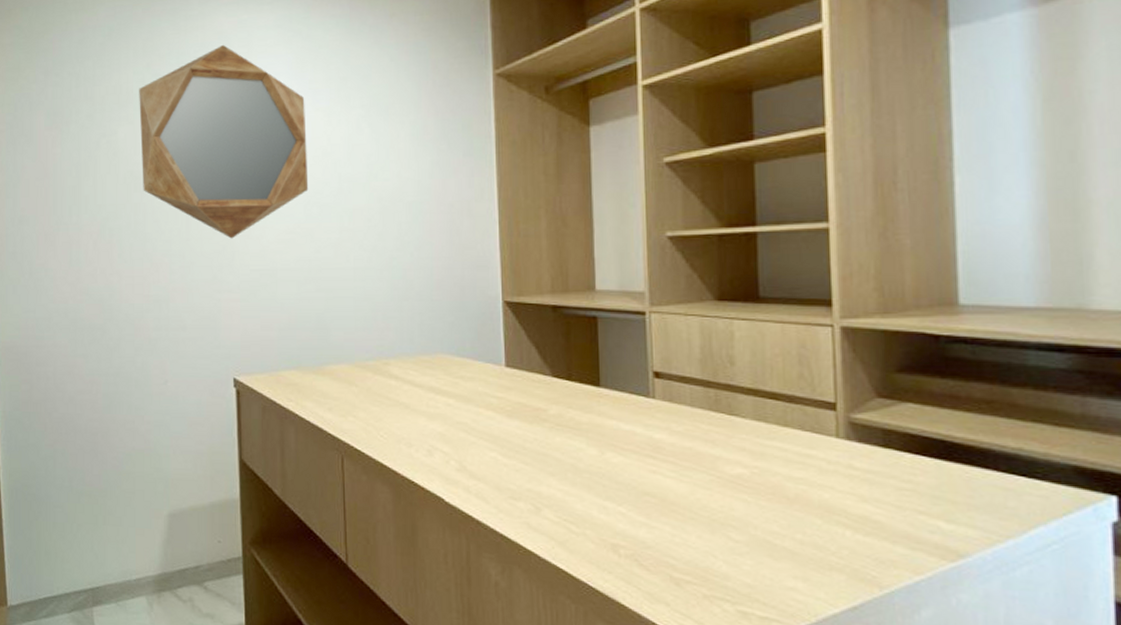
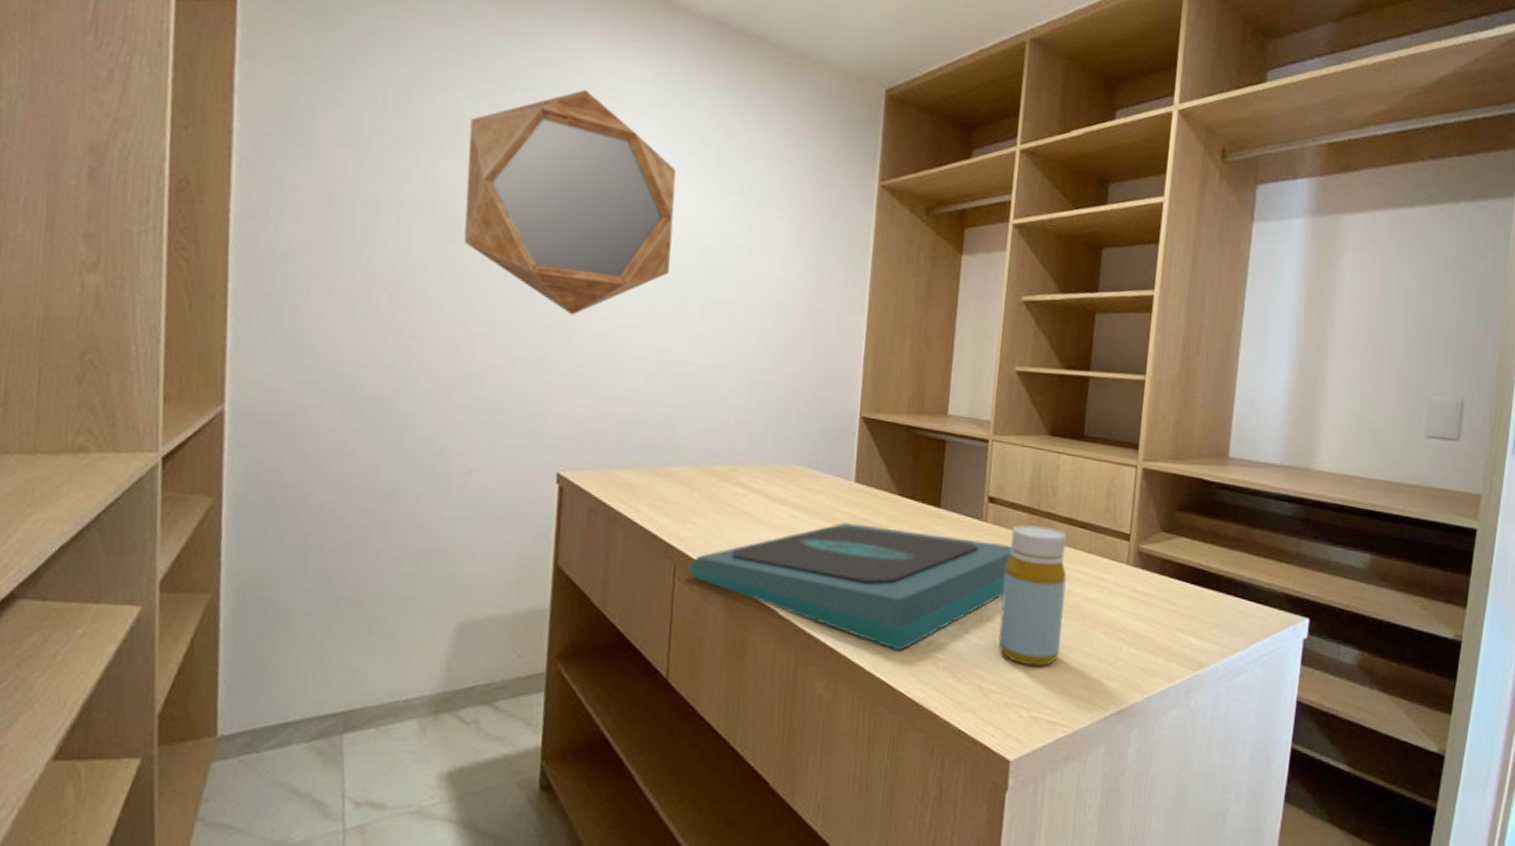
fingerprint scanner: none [354,408,690,537] -> present [687,522,1013,650]
bottle: none [683,398,763,555] -> present [998,524,1067,667]

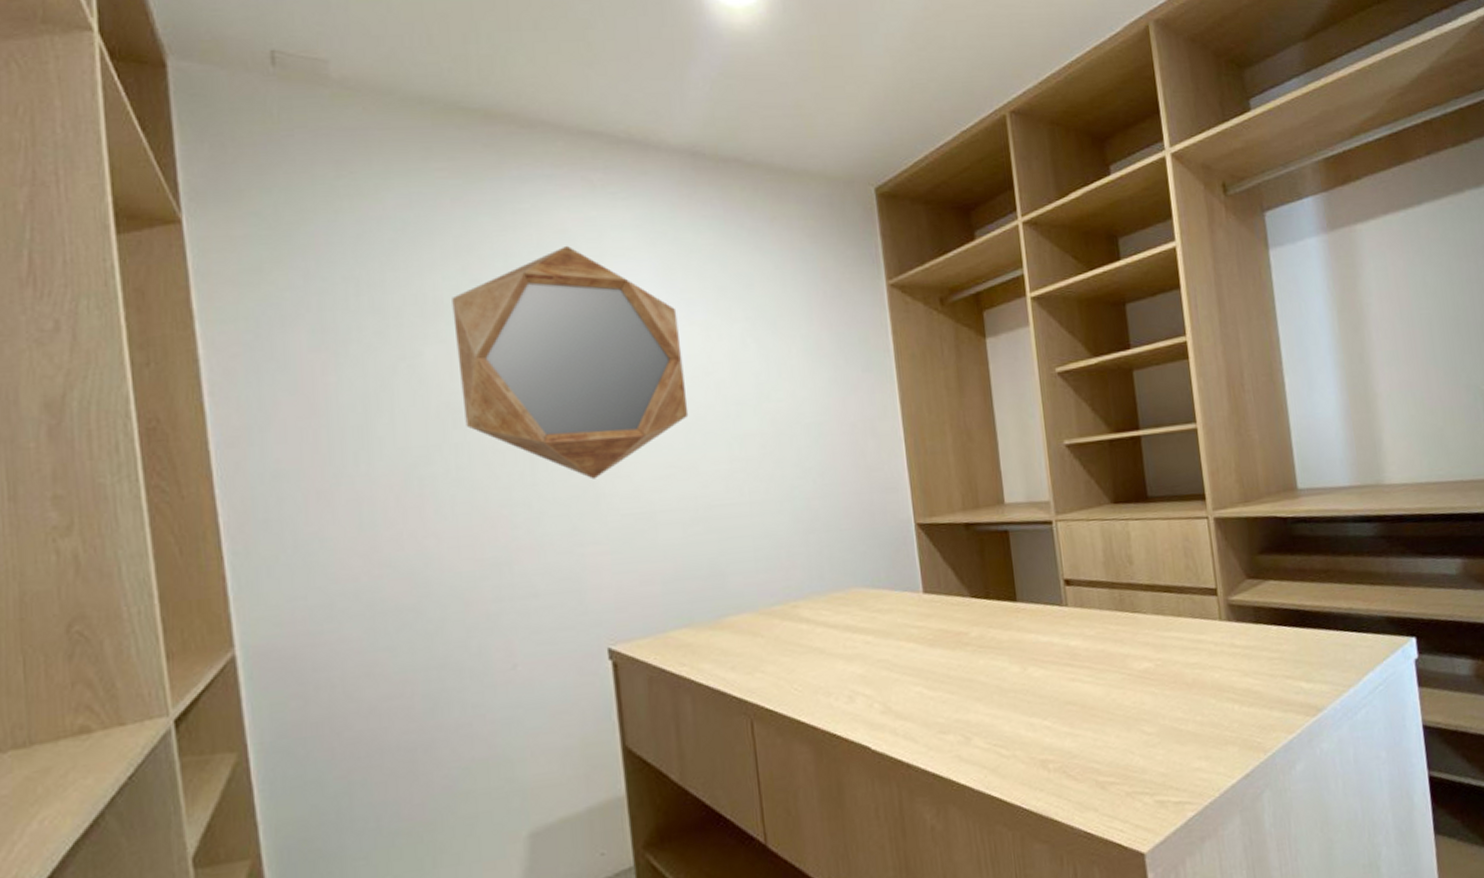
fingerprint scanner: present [687,522,1013,650] -> none [765,625,1102,761]
bottle: present [998,524,1067,667] -> none [1095,598,1171,748]

